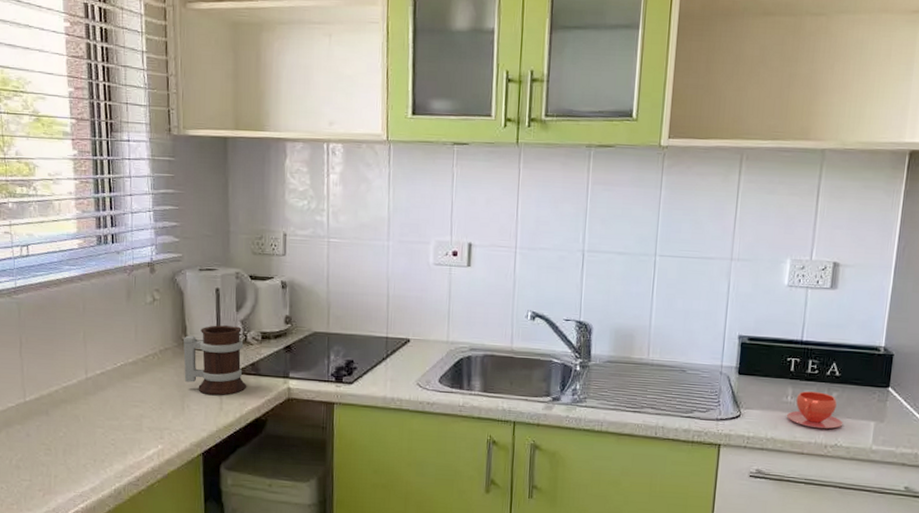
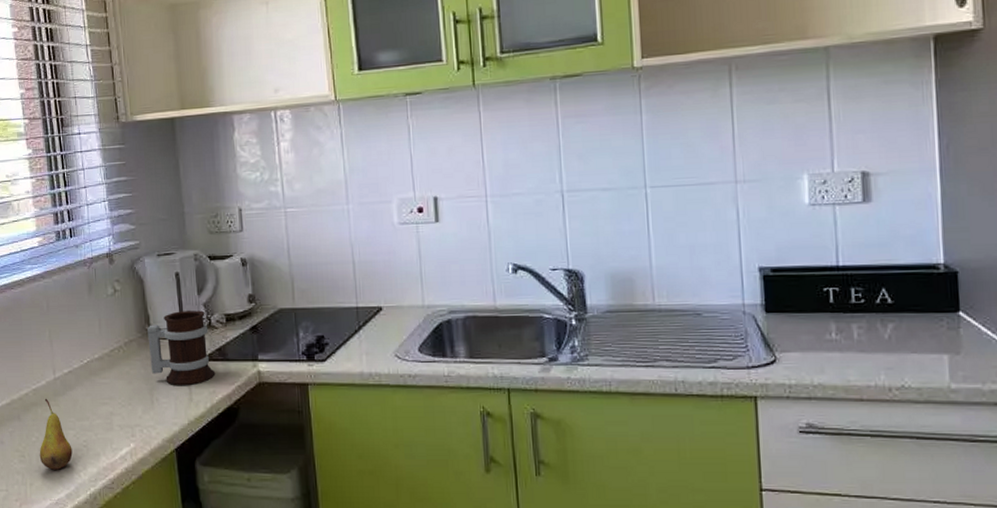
fruit: none [66,396,100,465] -> present [39,398,73,470]
teacup: present [786,391,844,430] -> none [833,325,908,369]

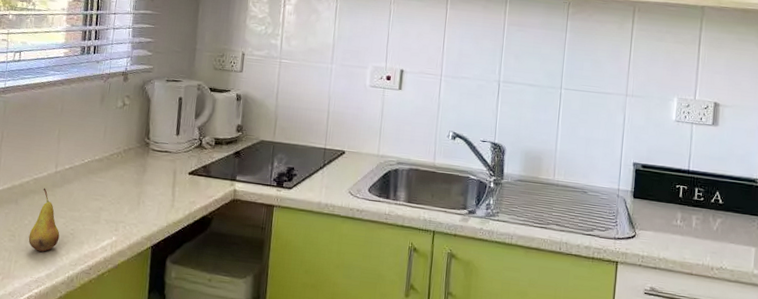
mug: present [147,310,216,386] -> none [143,130,199,194]

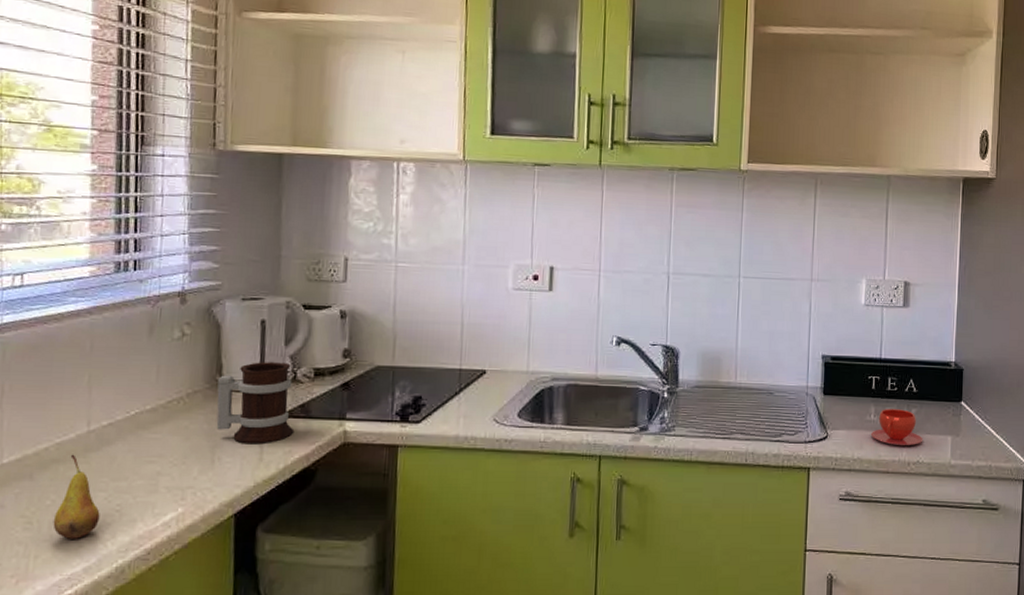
mug: none [143,130,199,194] -> present [216,362,295,444]
teacup: none [676,216,727,253] -> present [870,409,923,446]

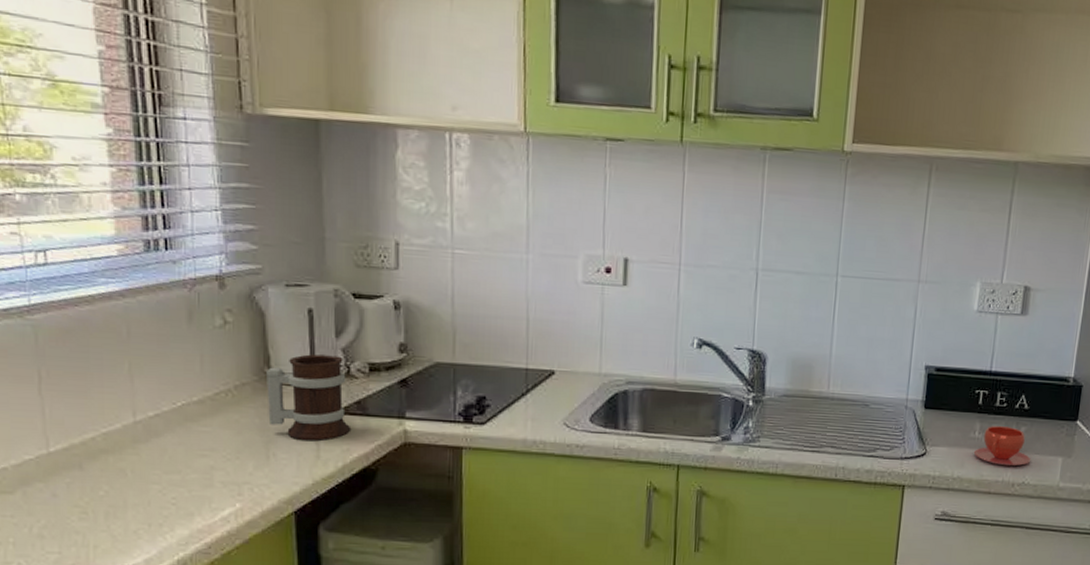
fruit: present [53,454,100,539] -> none [108,445,156,531]

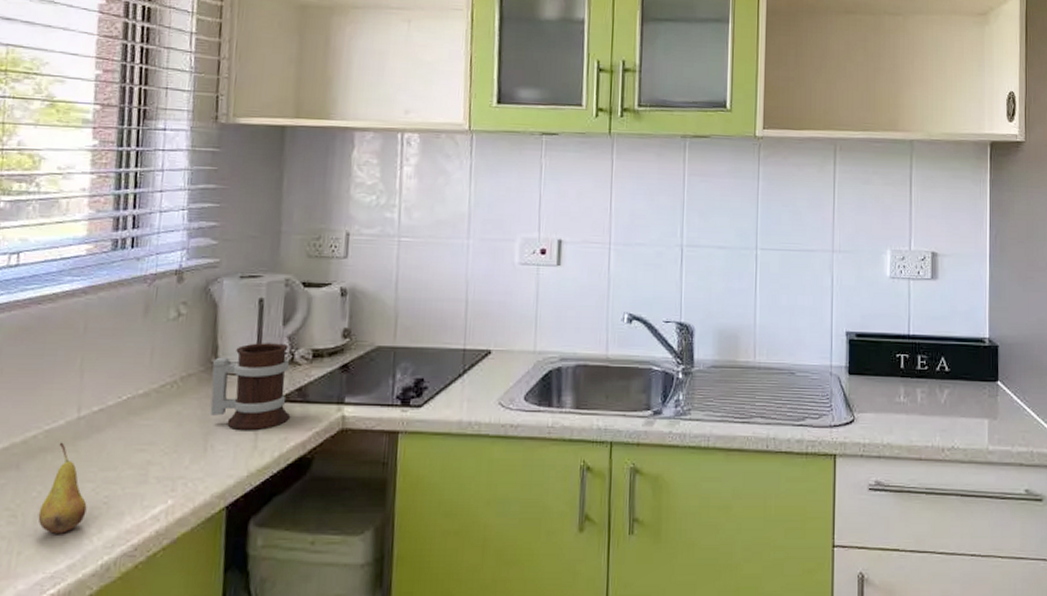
fruit: none [108,445,156,531] -> present [38,442,87,534]
teacup: present [973,426,1031,467] -> none [900,390,958,431]

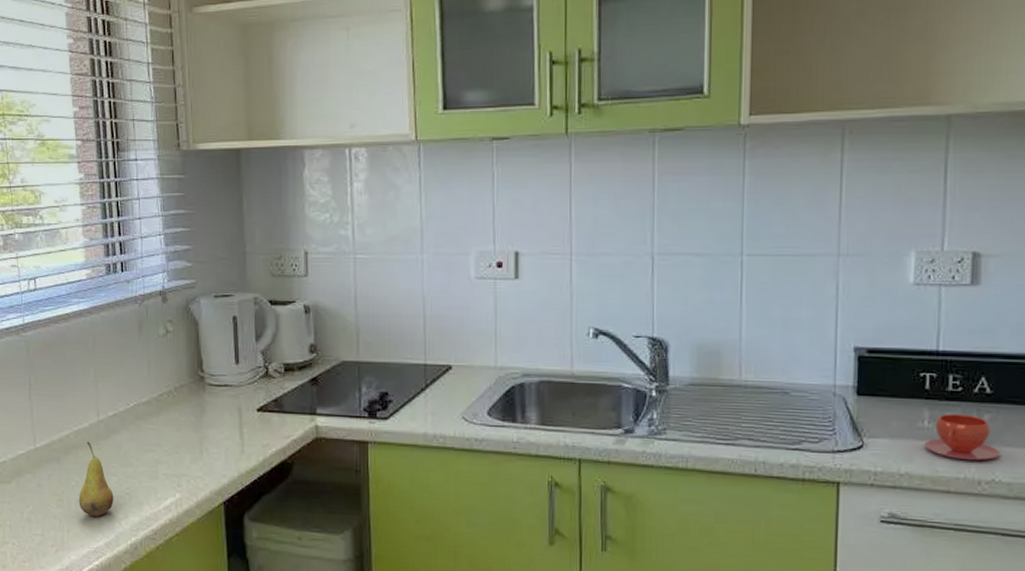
mug: present [210,343,291,431] -> none [200,357,270,437]
teacup: none [900,390,958,431] -> present [923,414,1001,461]

